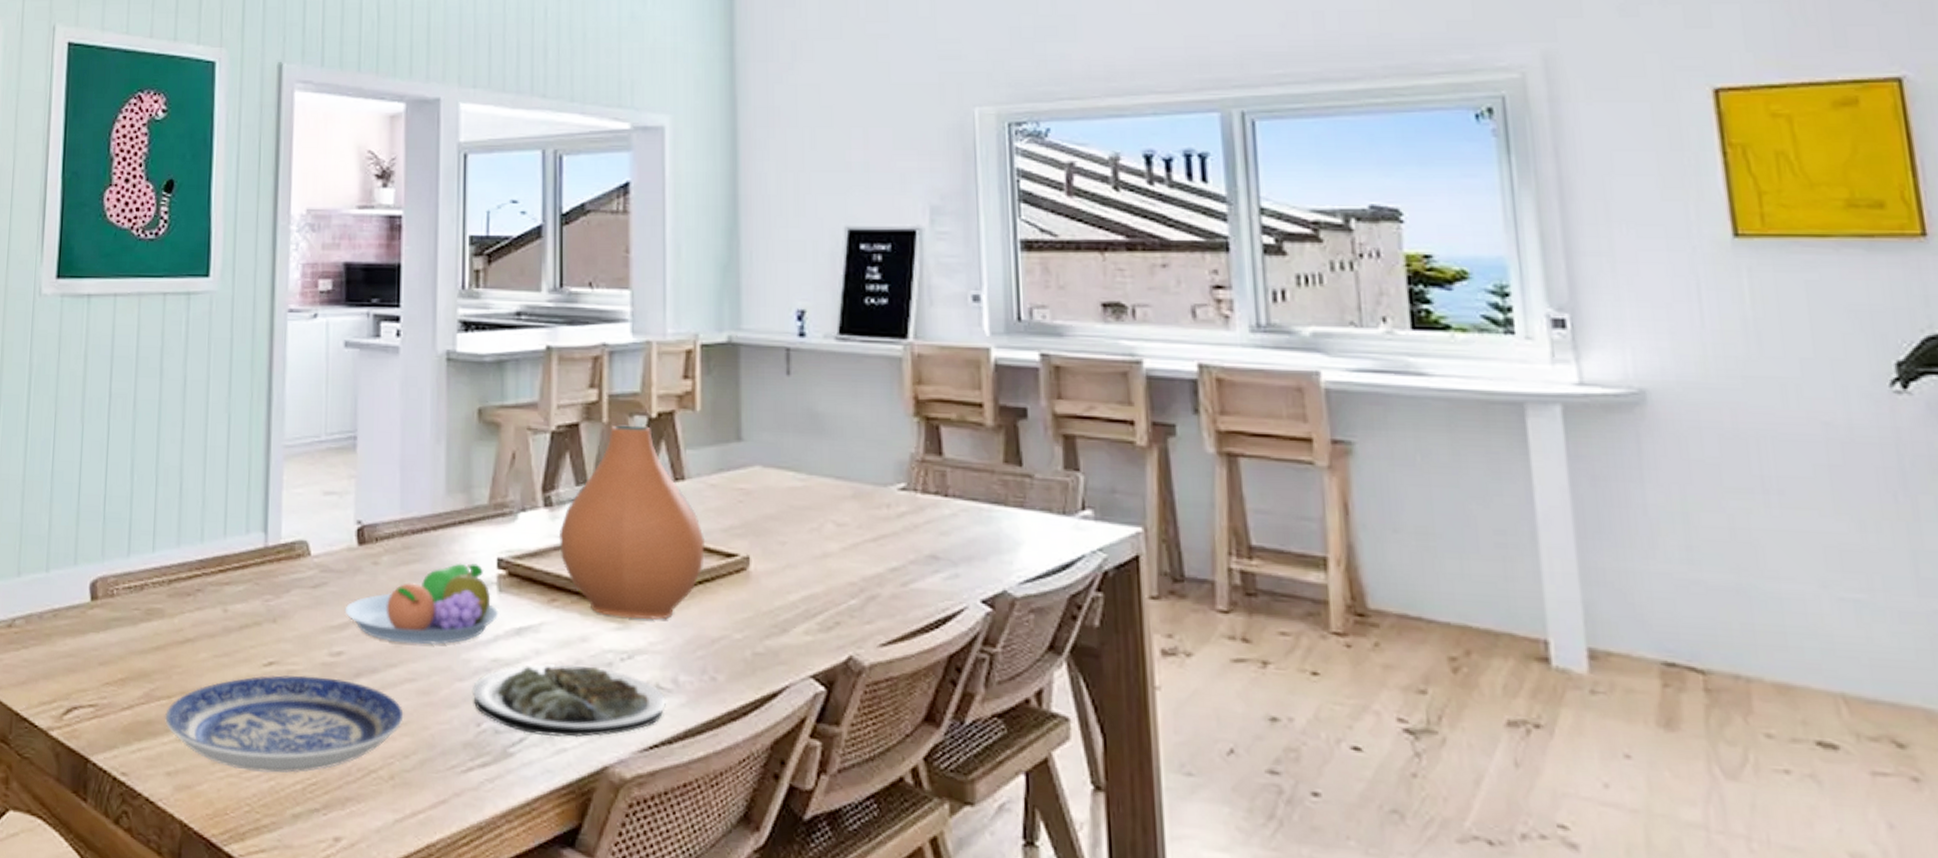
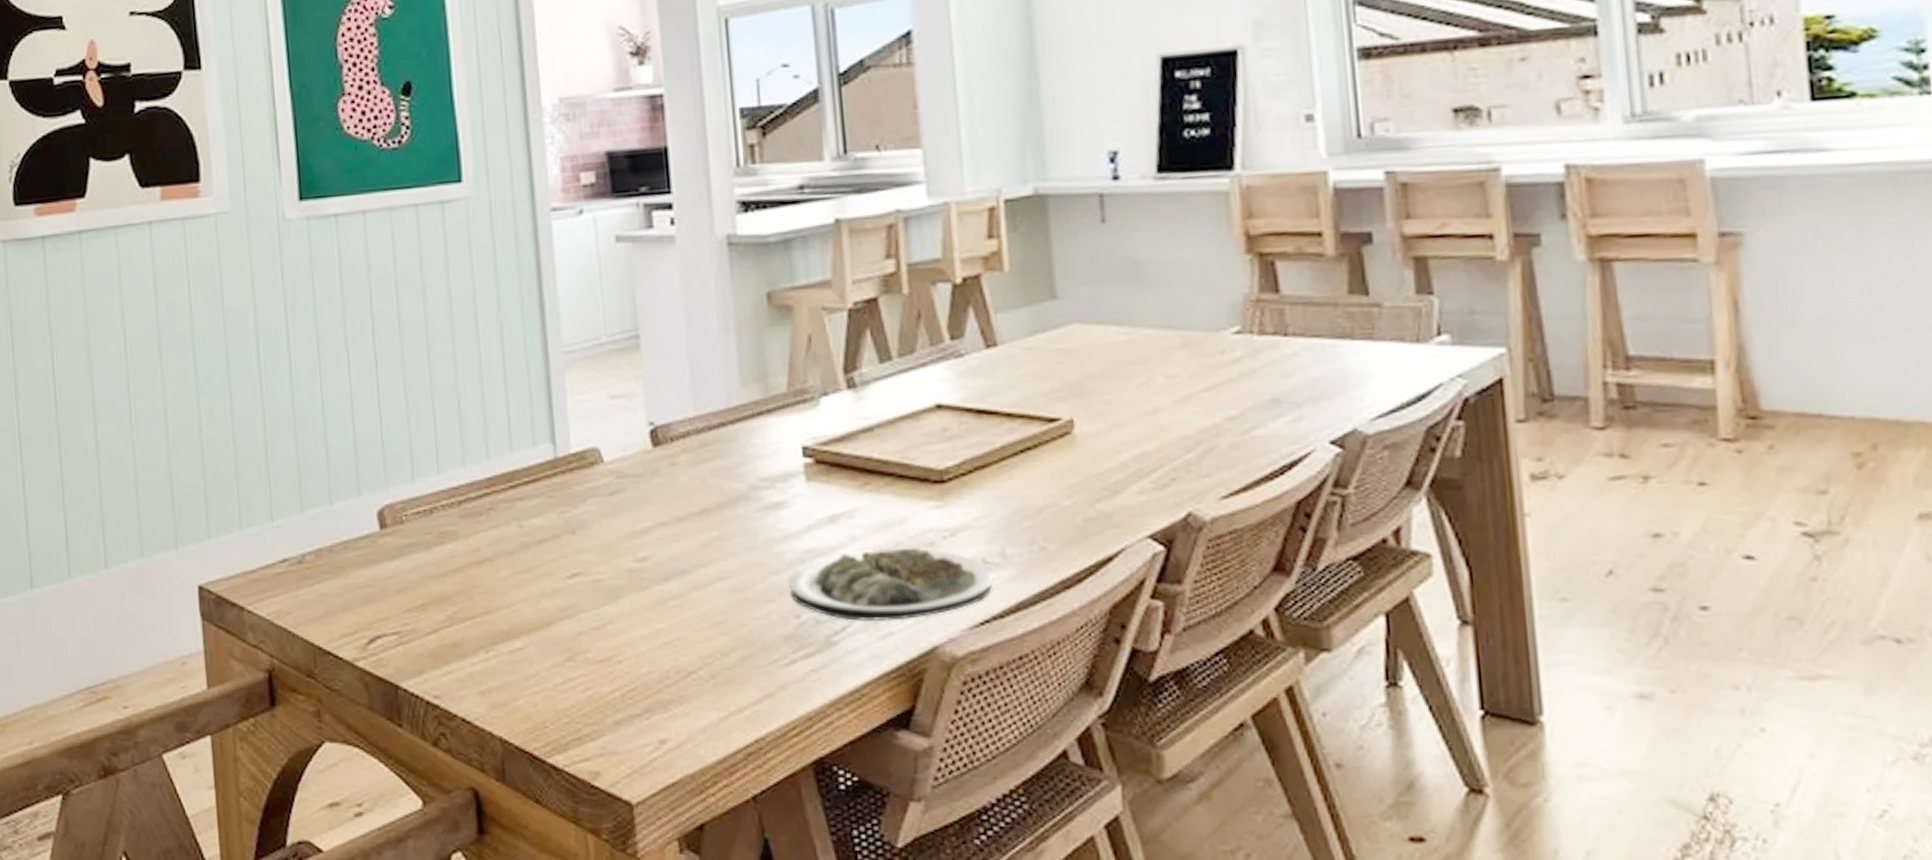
plate: present [164,675,404,773] -> none [470,583,719,683]
fruit bowl: present [345,563,499,645] -> none [645,454,809,543]
vase: present [558,425,706,620] -> none [865,293,1025,496]

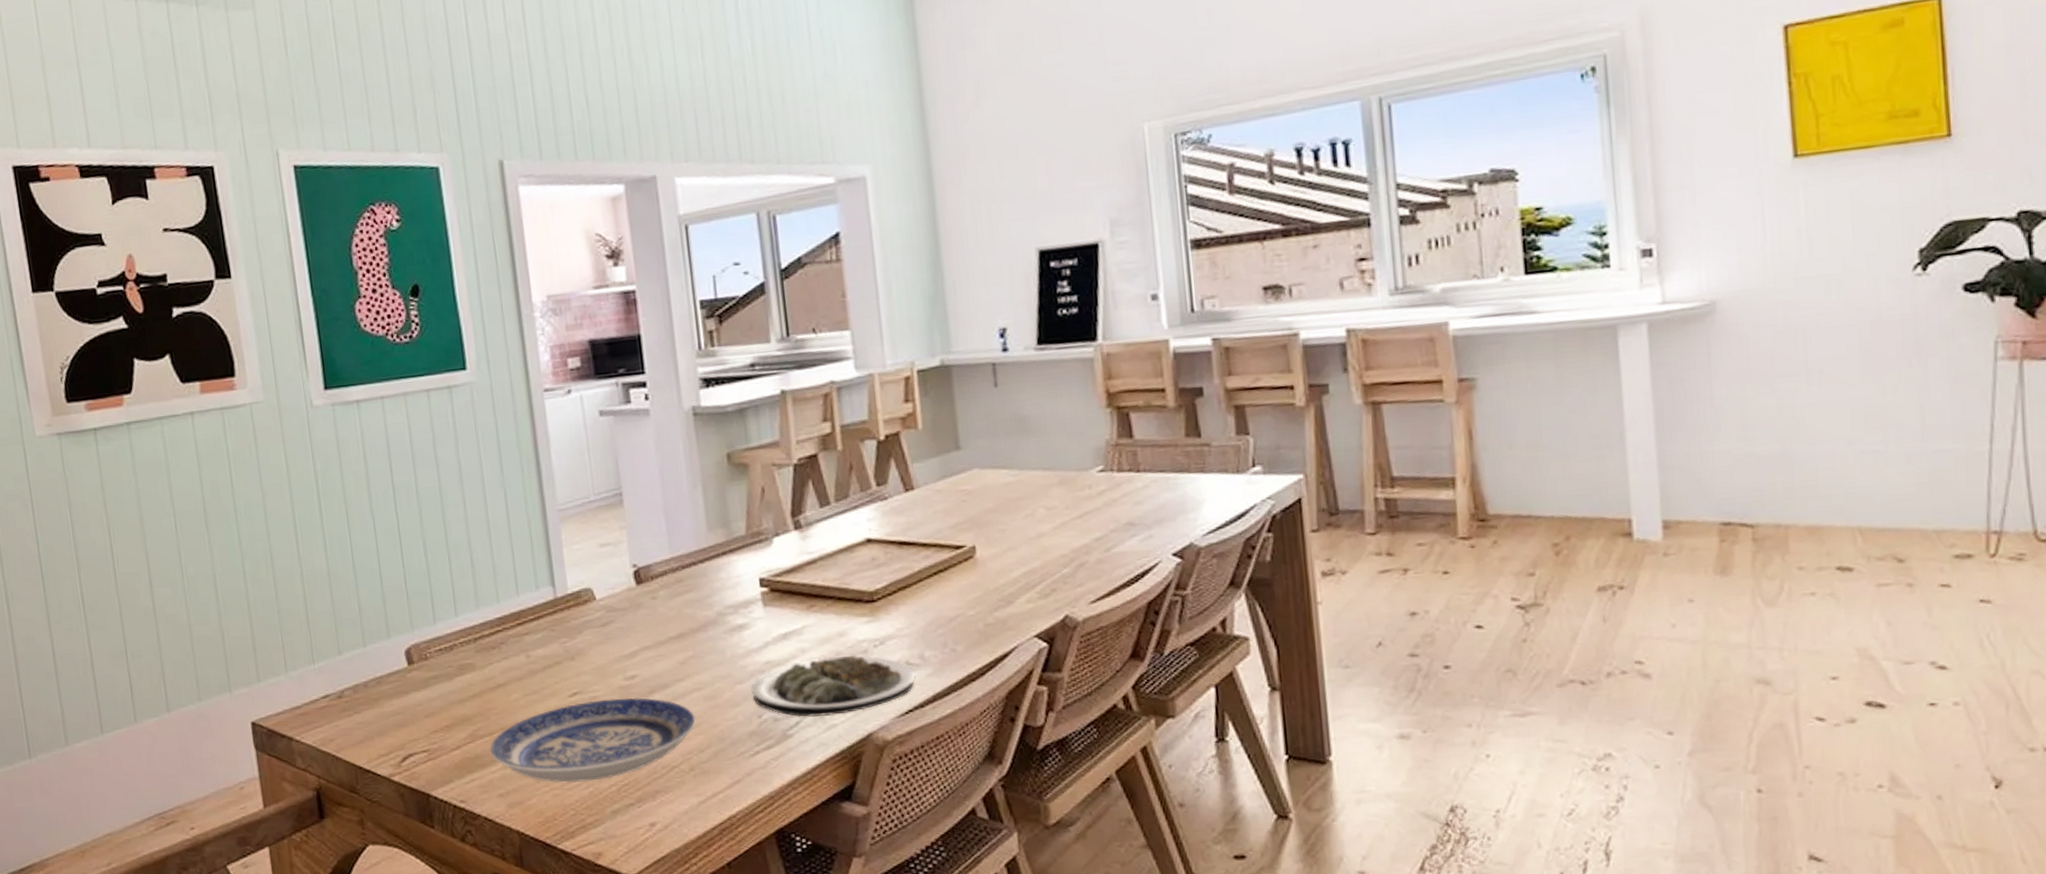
plate: none [470,583,719,683] -> present [489,697,696,783]

